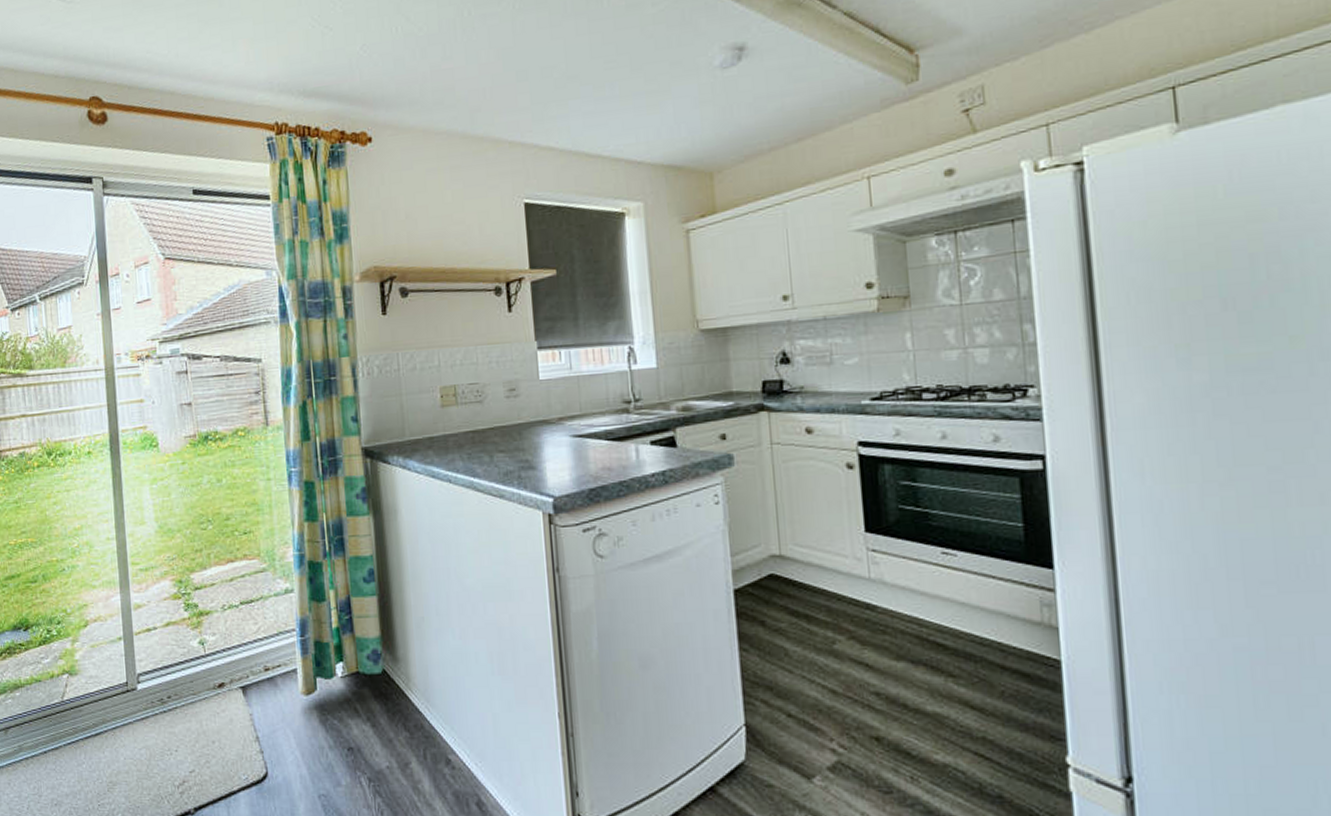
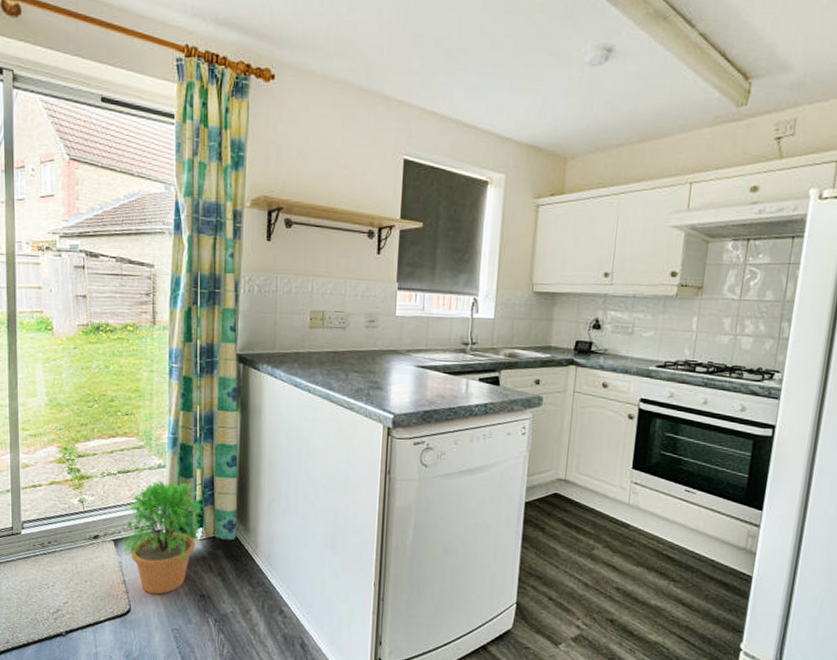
potted plant: none [249,607,345,752] -> present [121,480,203,595]

